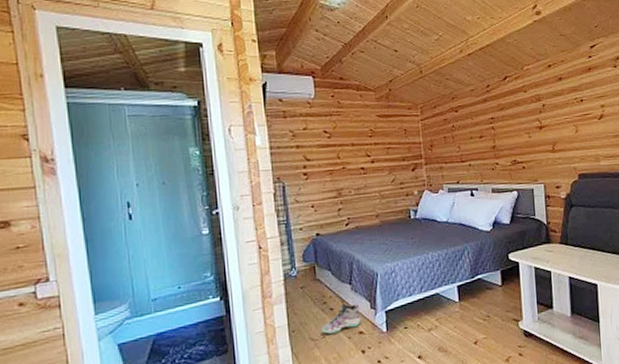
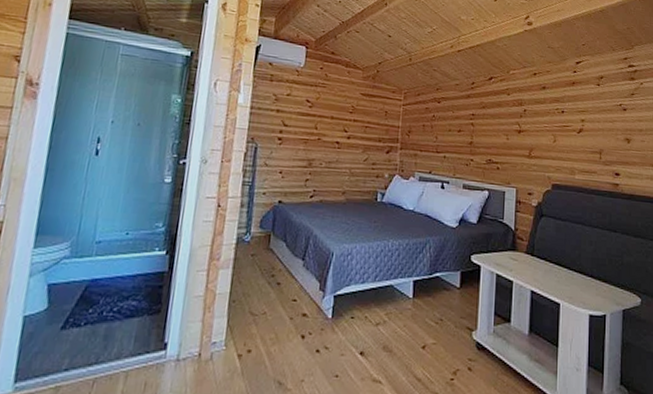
sneaker: present [320,300,361,334] -> none [262,275,308,311]

